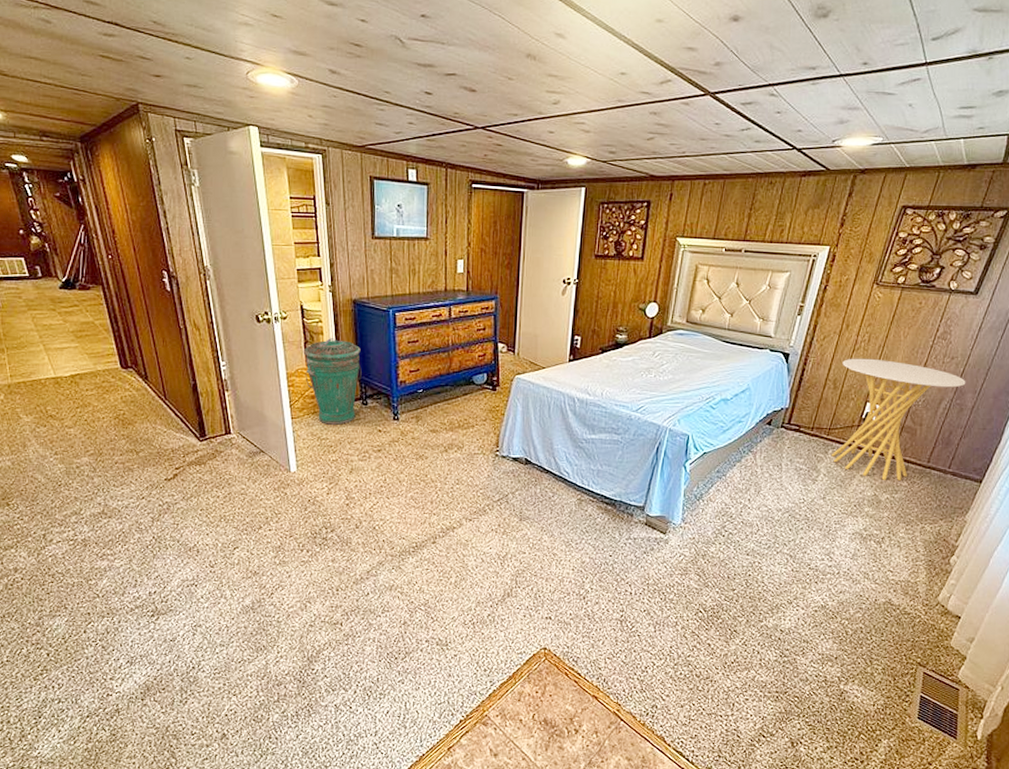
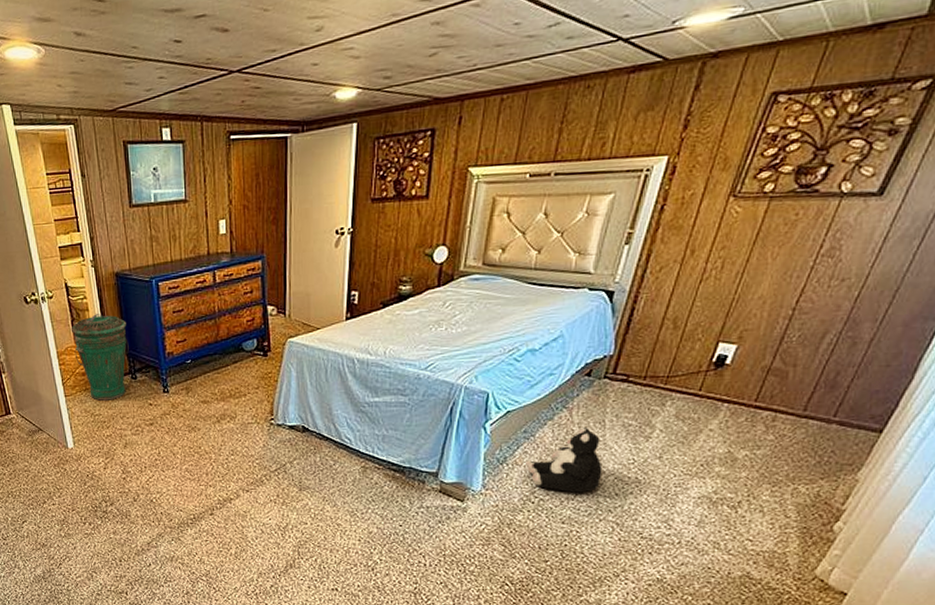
plush toy: none [718,469,780,528] -> present [526,426,603,493]
side table: present [831,358,966,480] -> none [669,289,862,434]

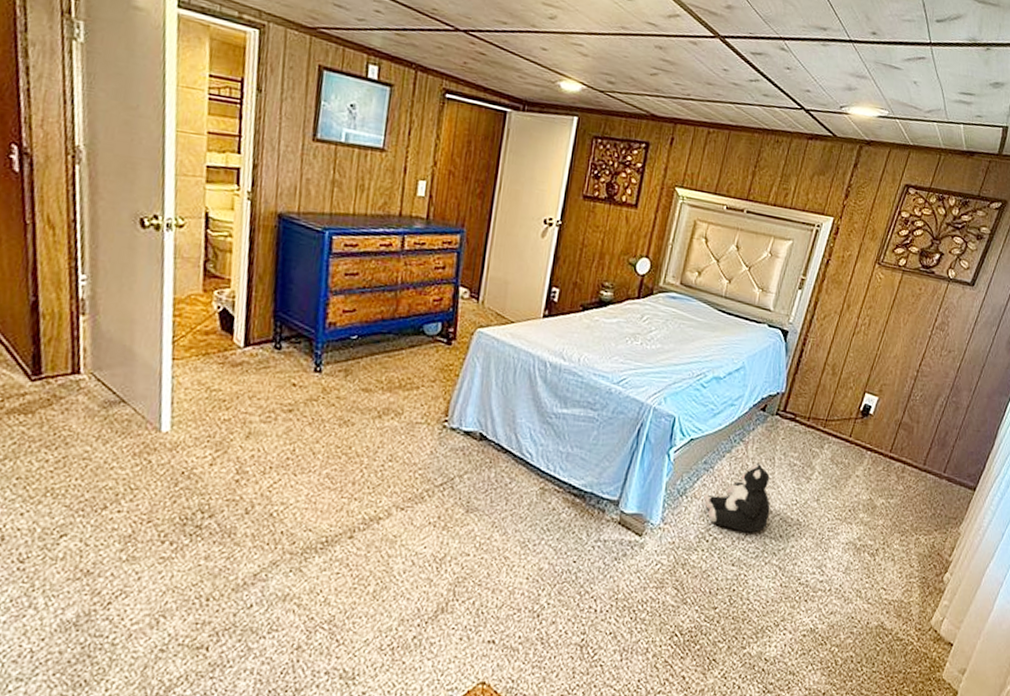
trash can: present [71,314,129,401] -> none [199,258,281,373]

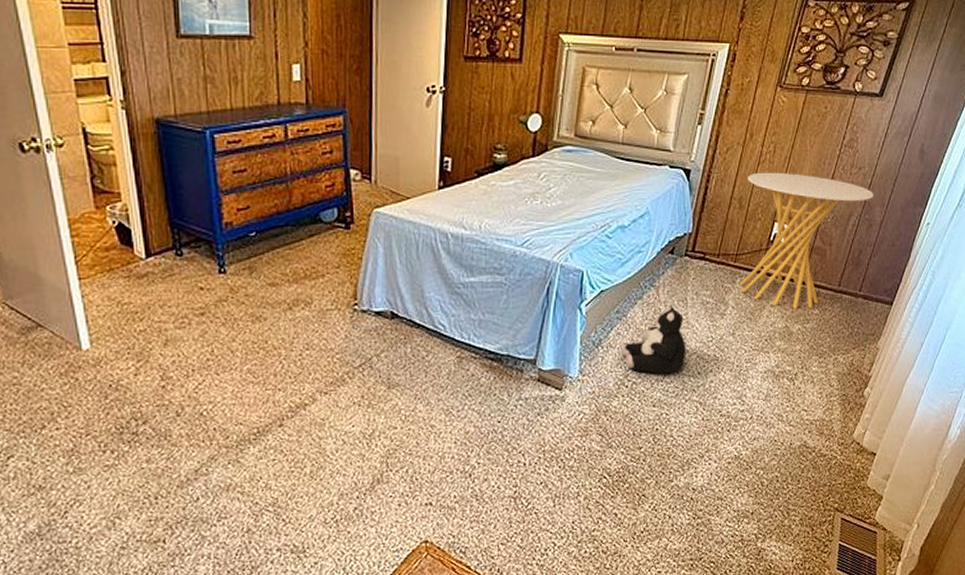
side table: none [826,342,962,484] -> present [739,172,874,309]

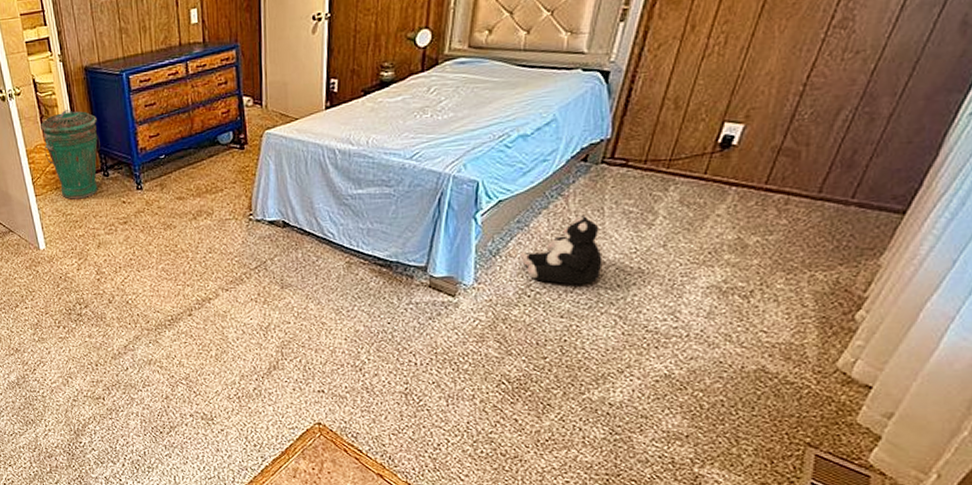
trash can: none [89,170,173,285] -> present [39,110,100,200]
side table: present [739,172,874,309] -> none [672,65,879,219]

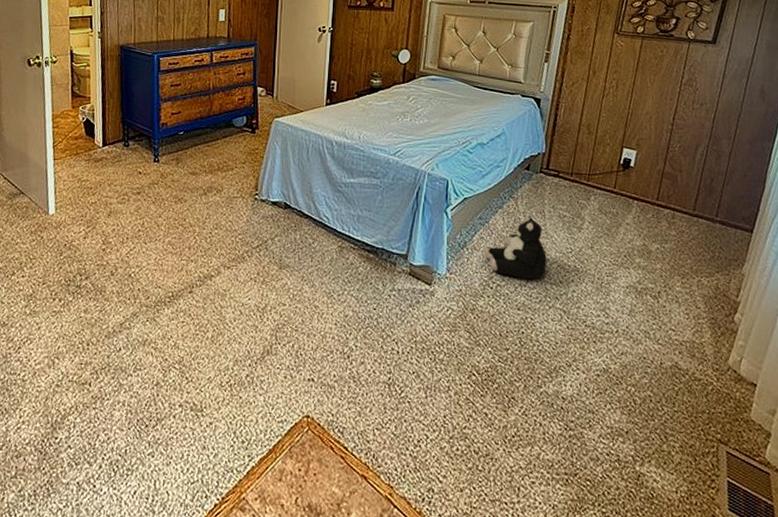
trash can: present [39,110,100,200] -> none [69,81,125,166]

